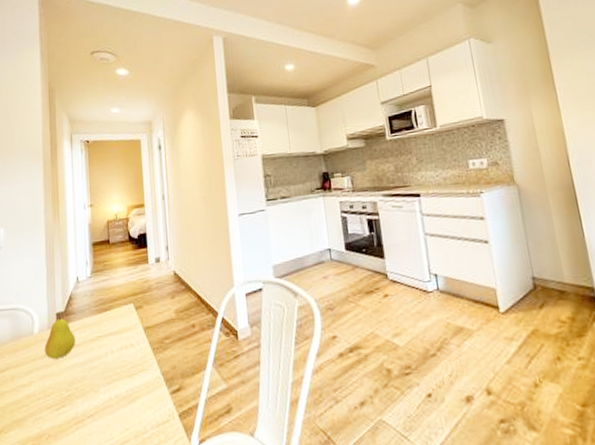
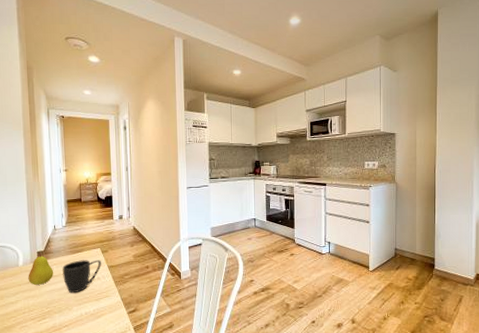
mug: none [87,319,135,369] -> present [62,260,101,294]

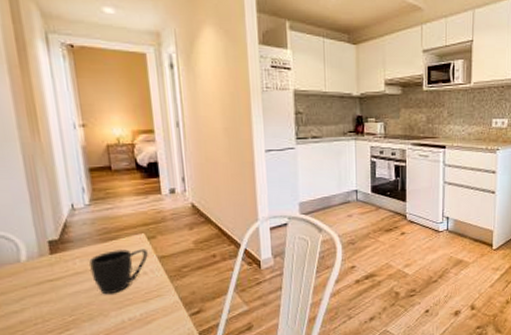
fruit: present [28,253,53,285] -> none [36,242,77,287]

